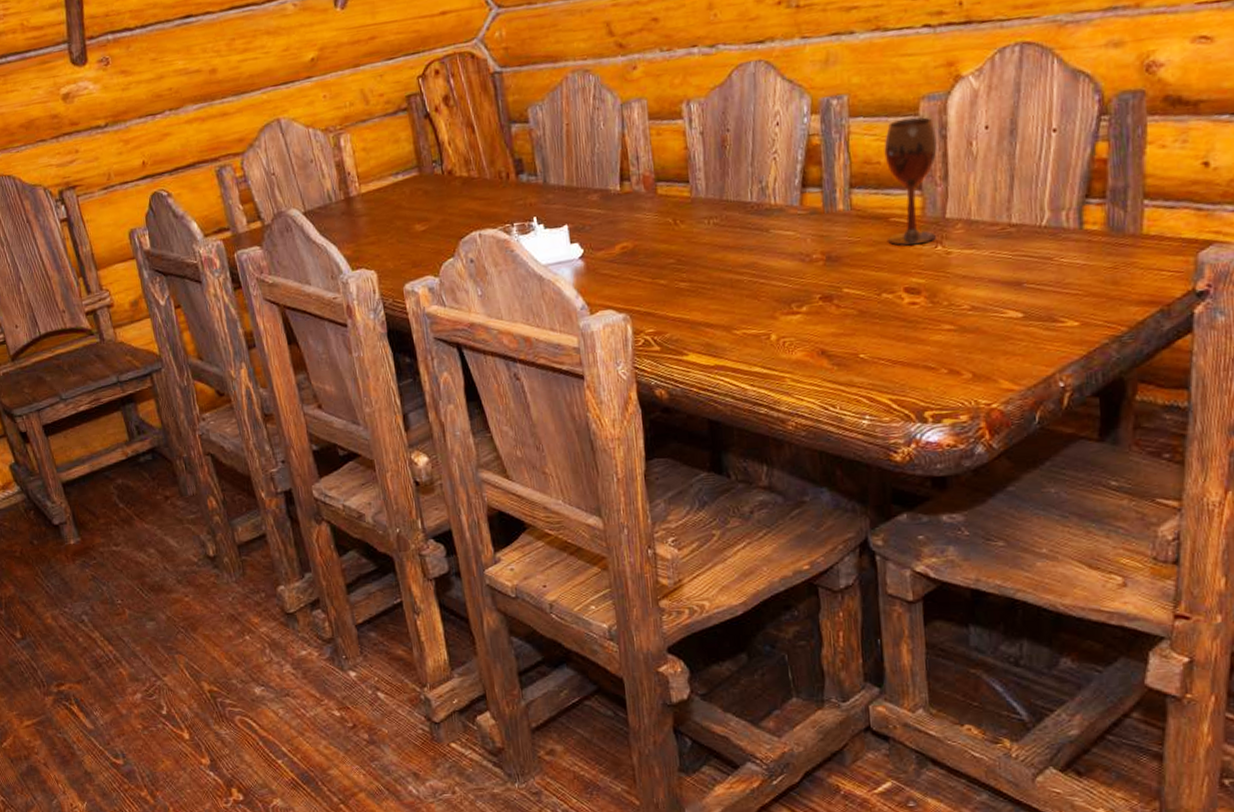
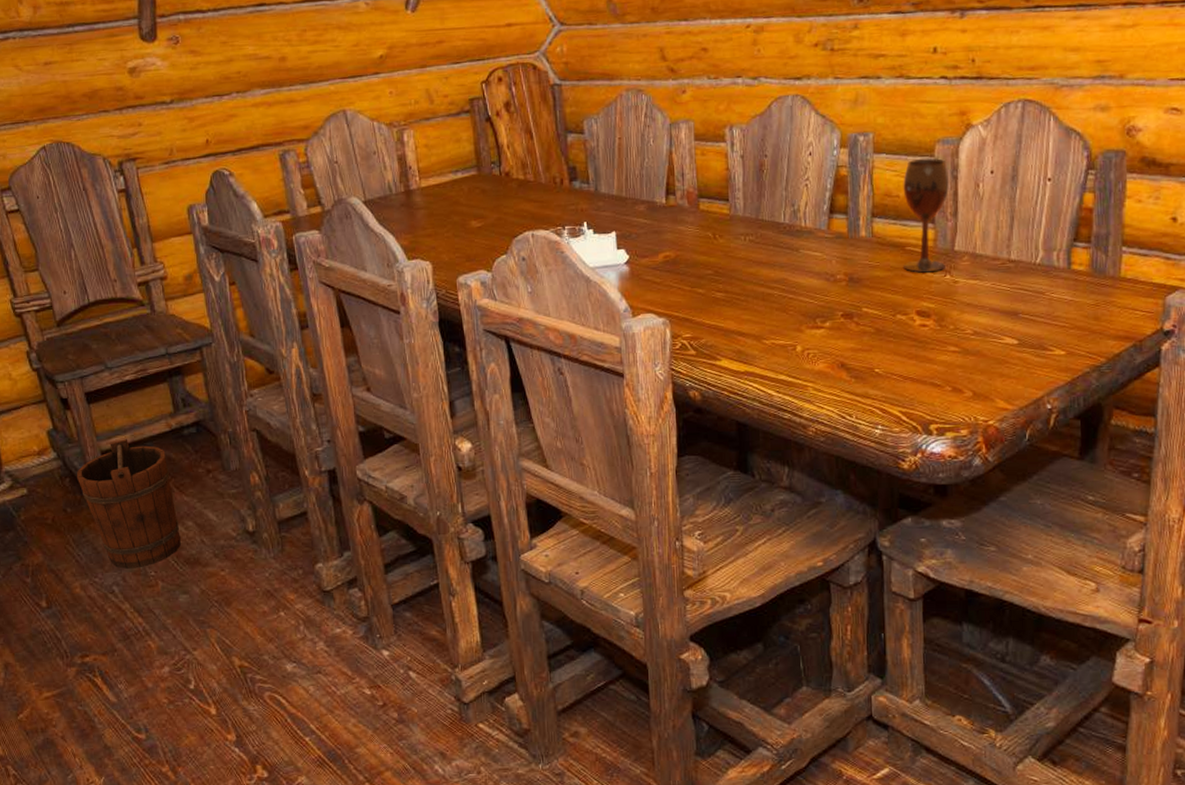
wooden bucket: none [40,469,145,598] -> present [76,439,181,569]

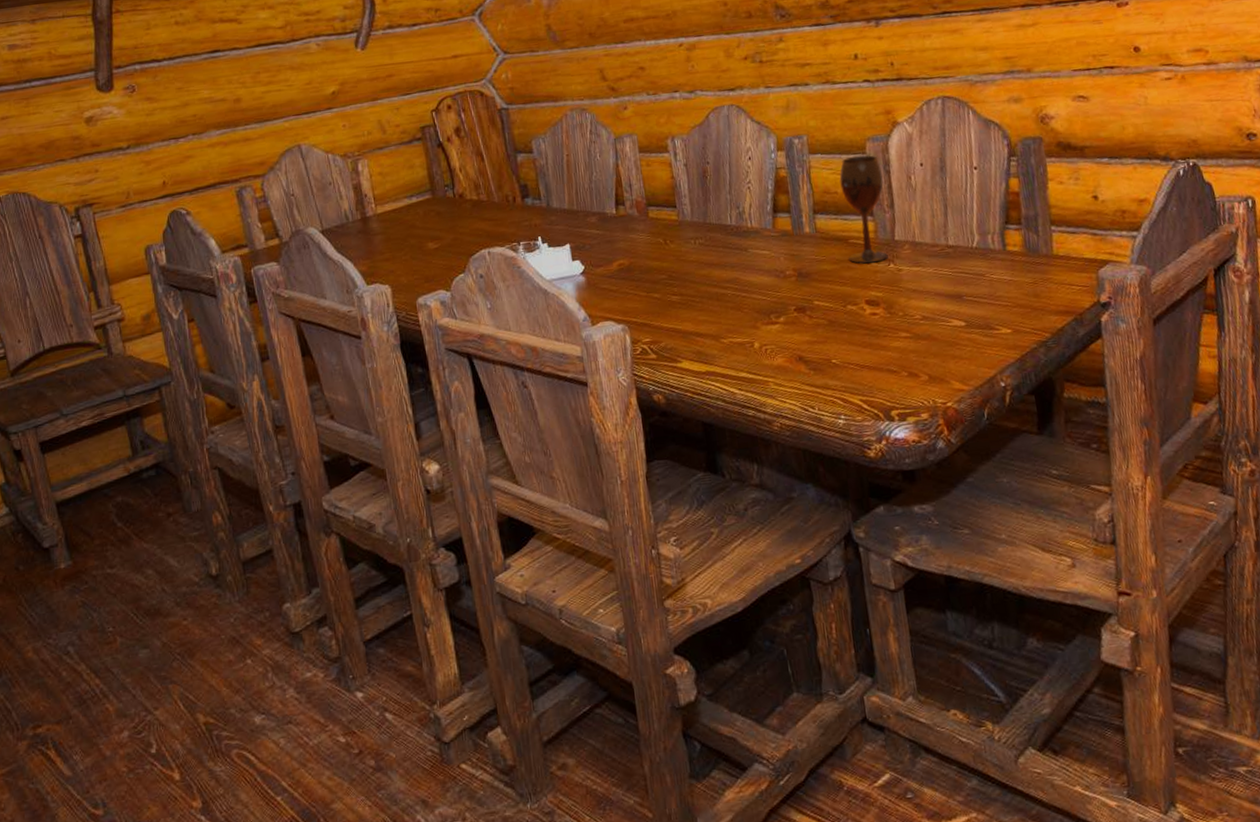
wooden bucket: present [76,439,181,569] -> none [29,487,140,627]

